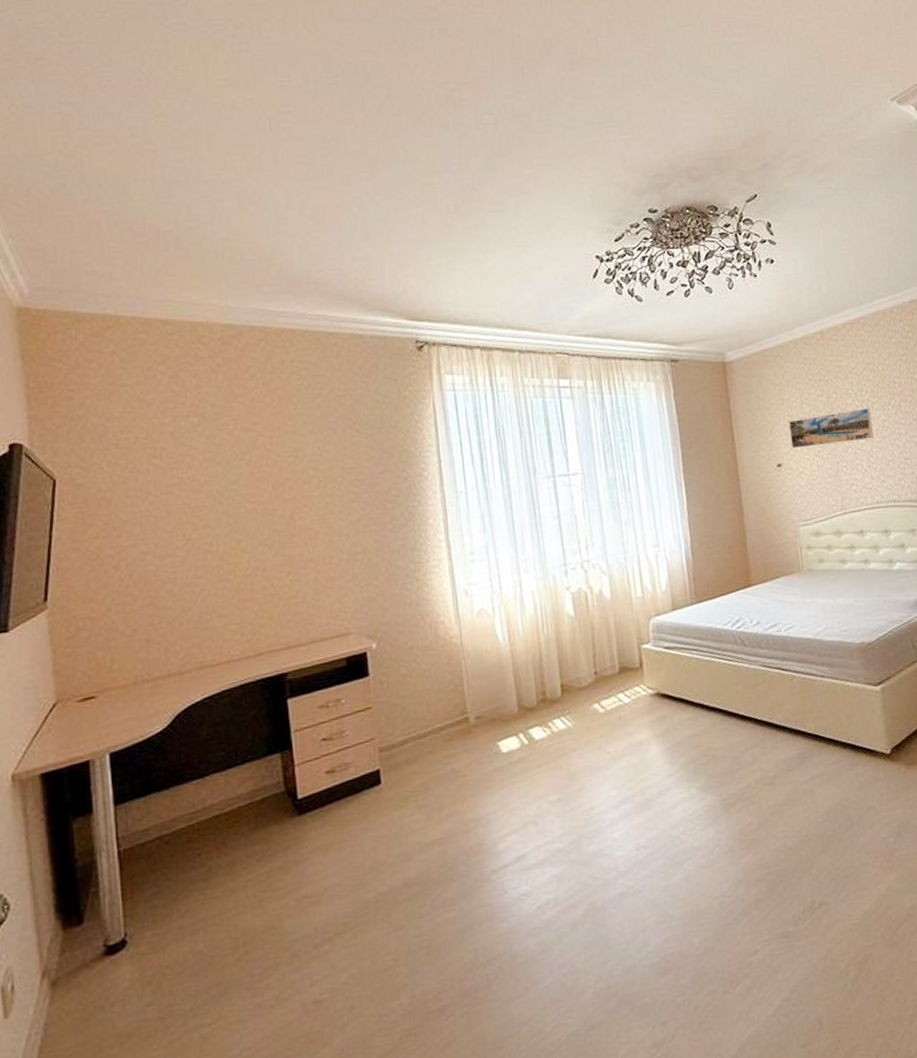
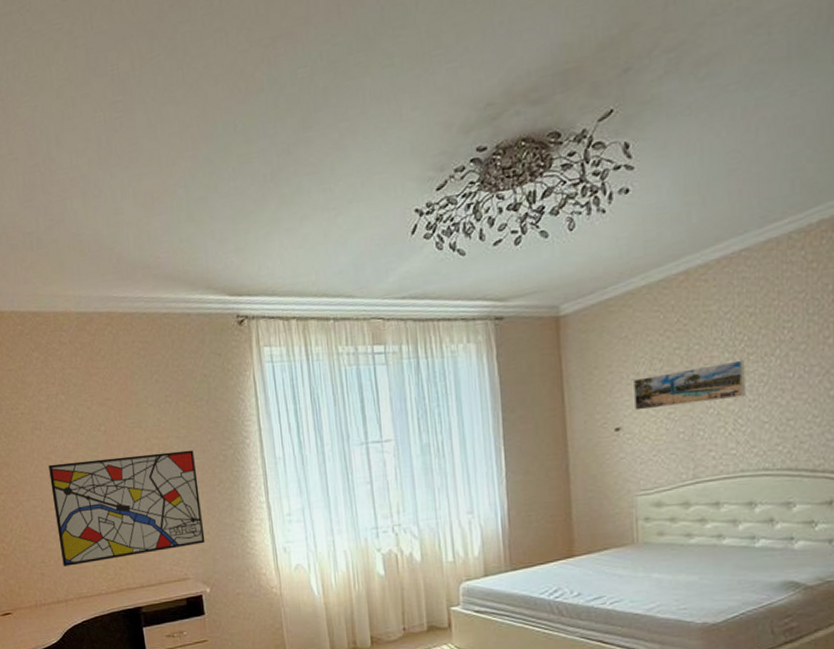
wall art: none [169,482,373,628] -> present [48,449,206,566]

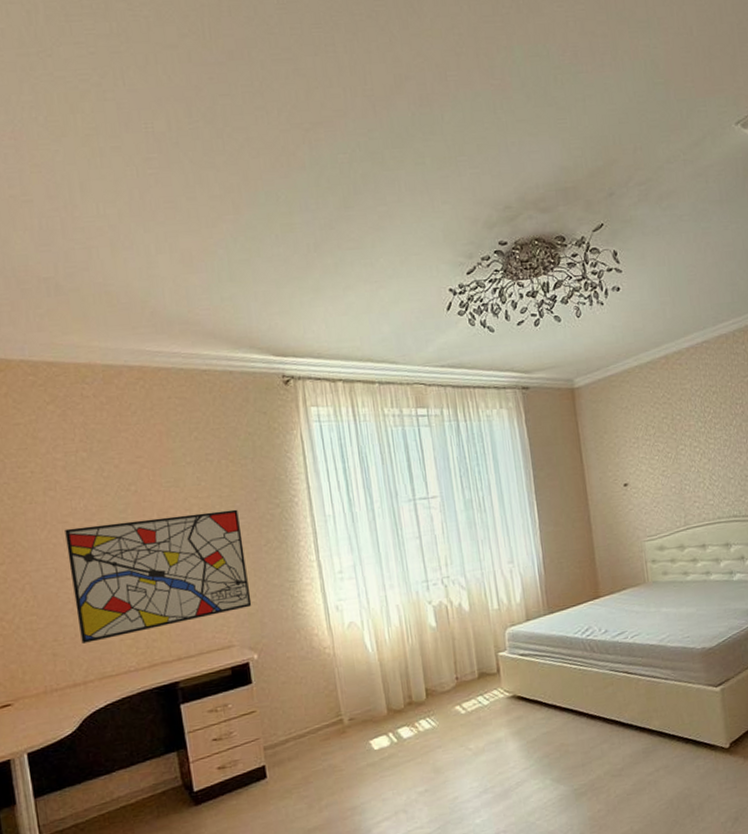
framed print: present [634,359,745,411] -> none [635,428,716,469]

